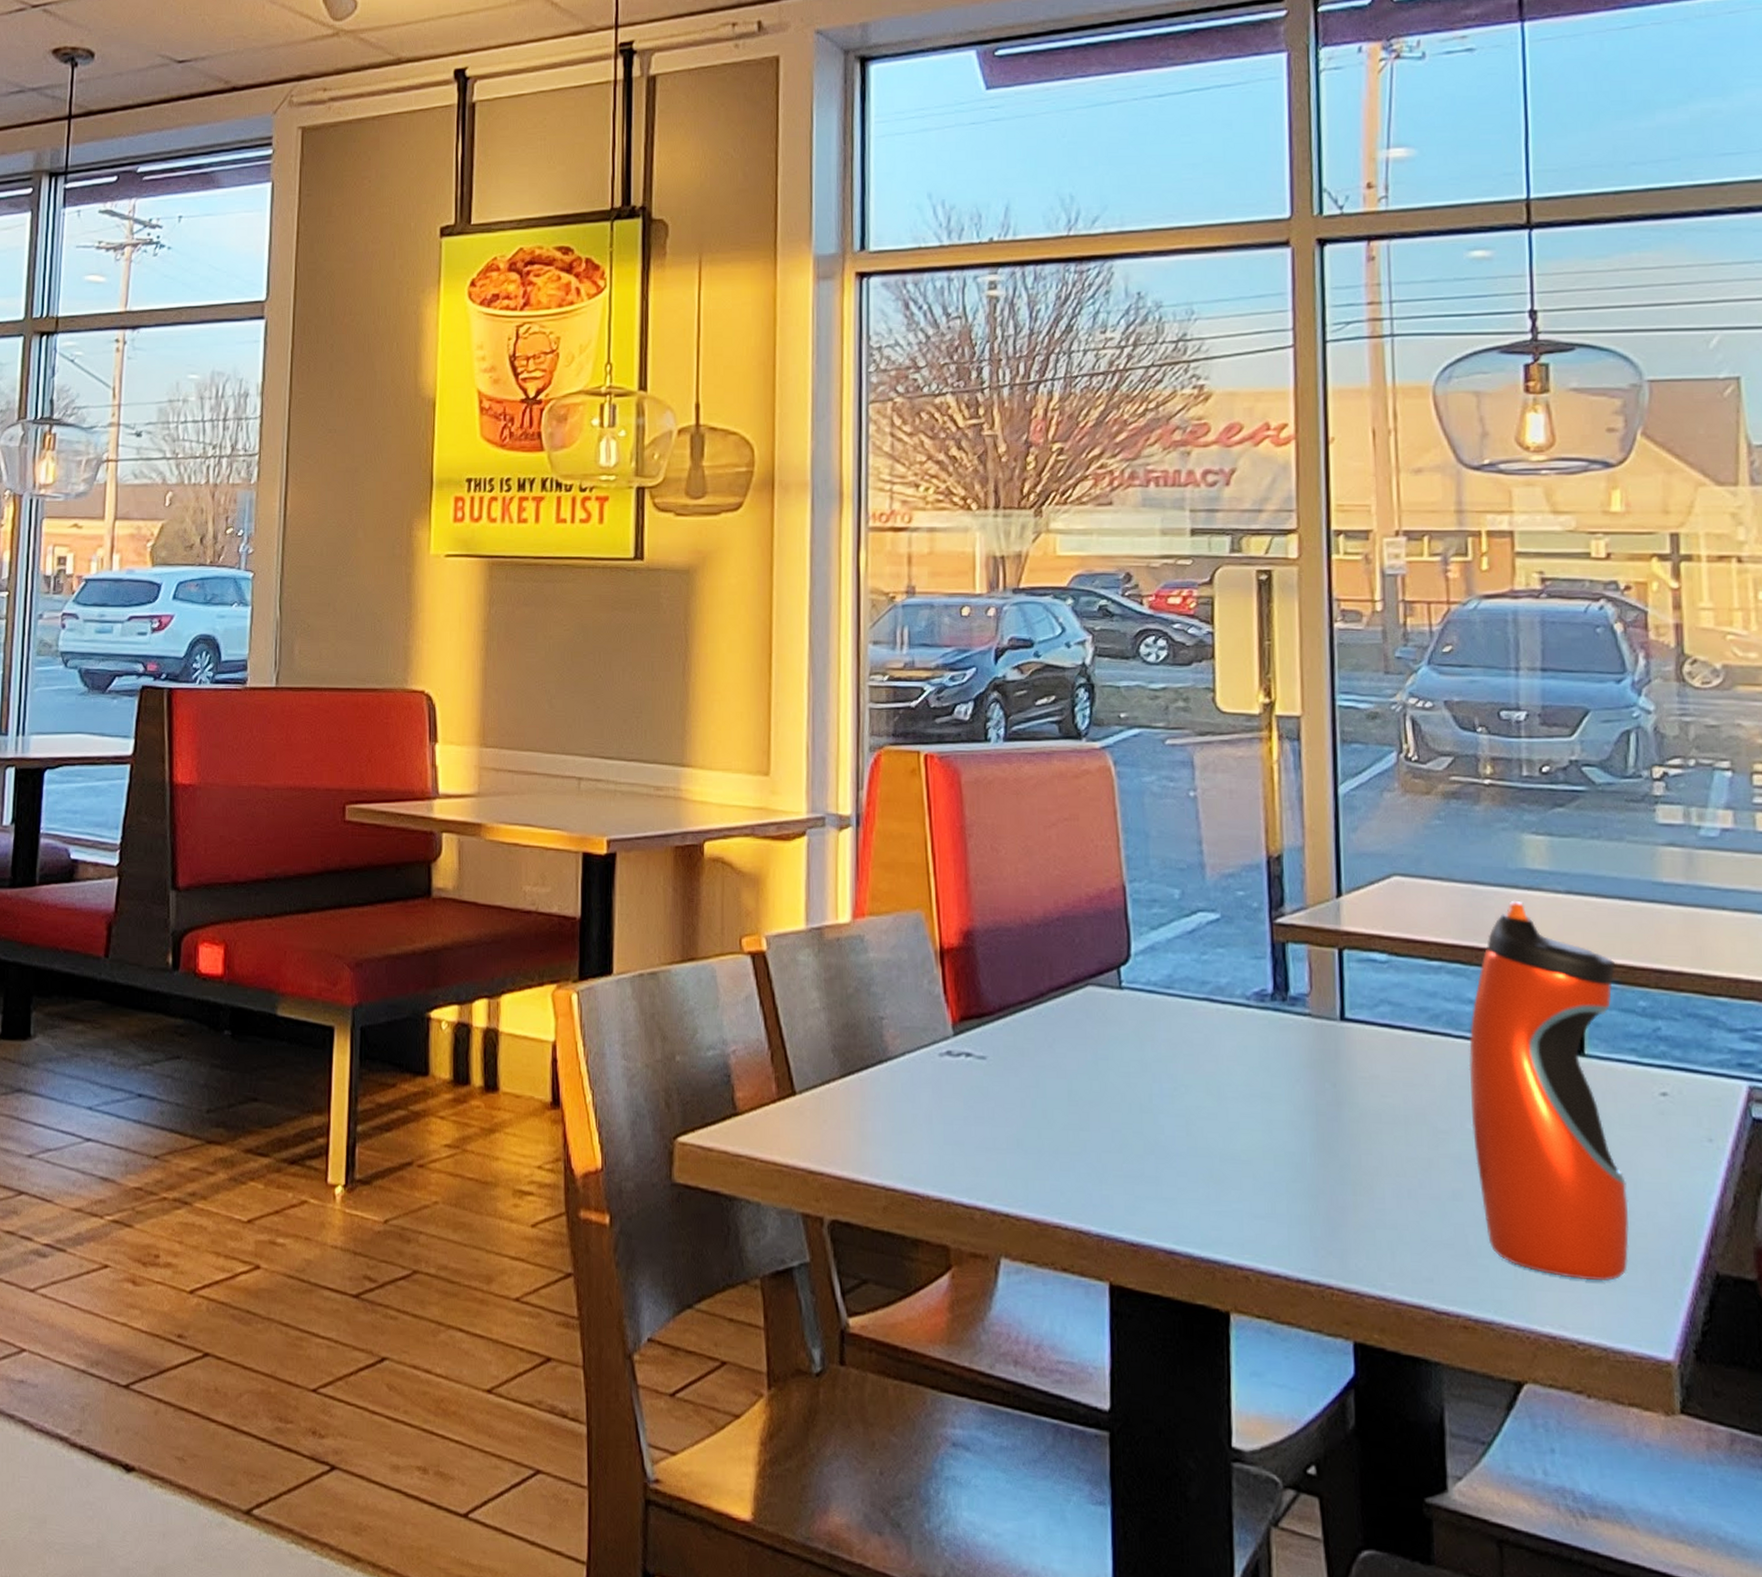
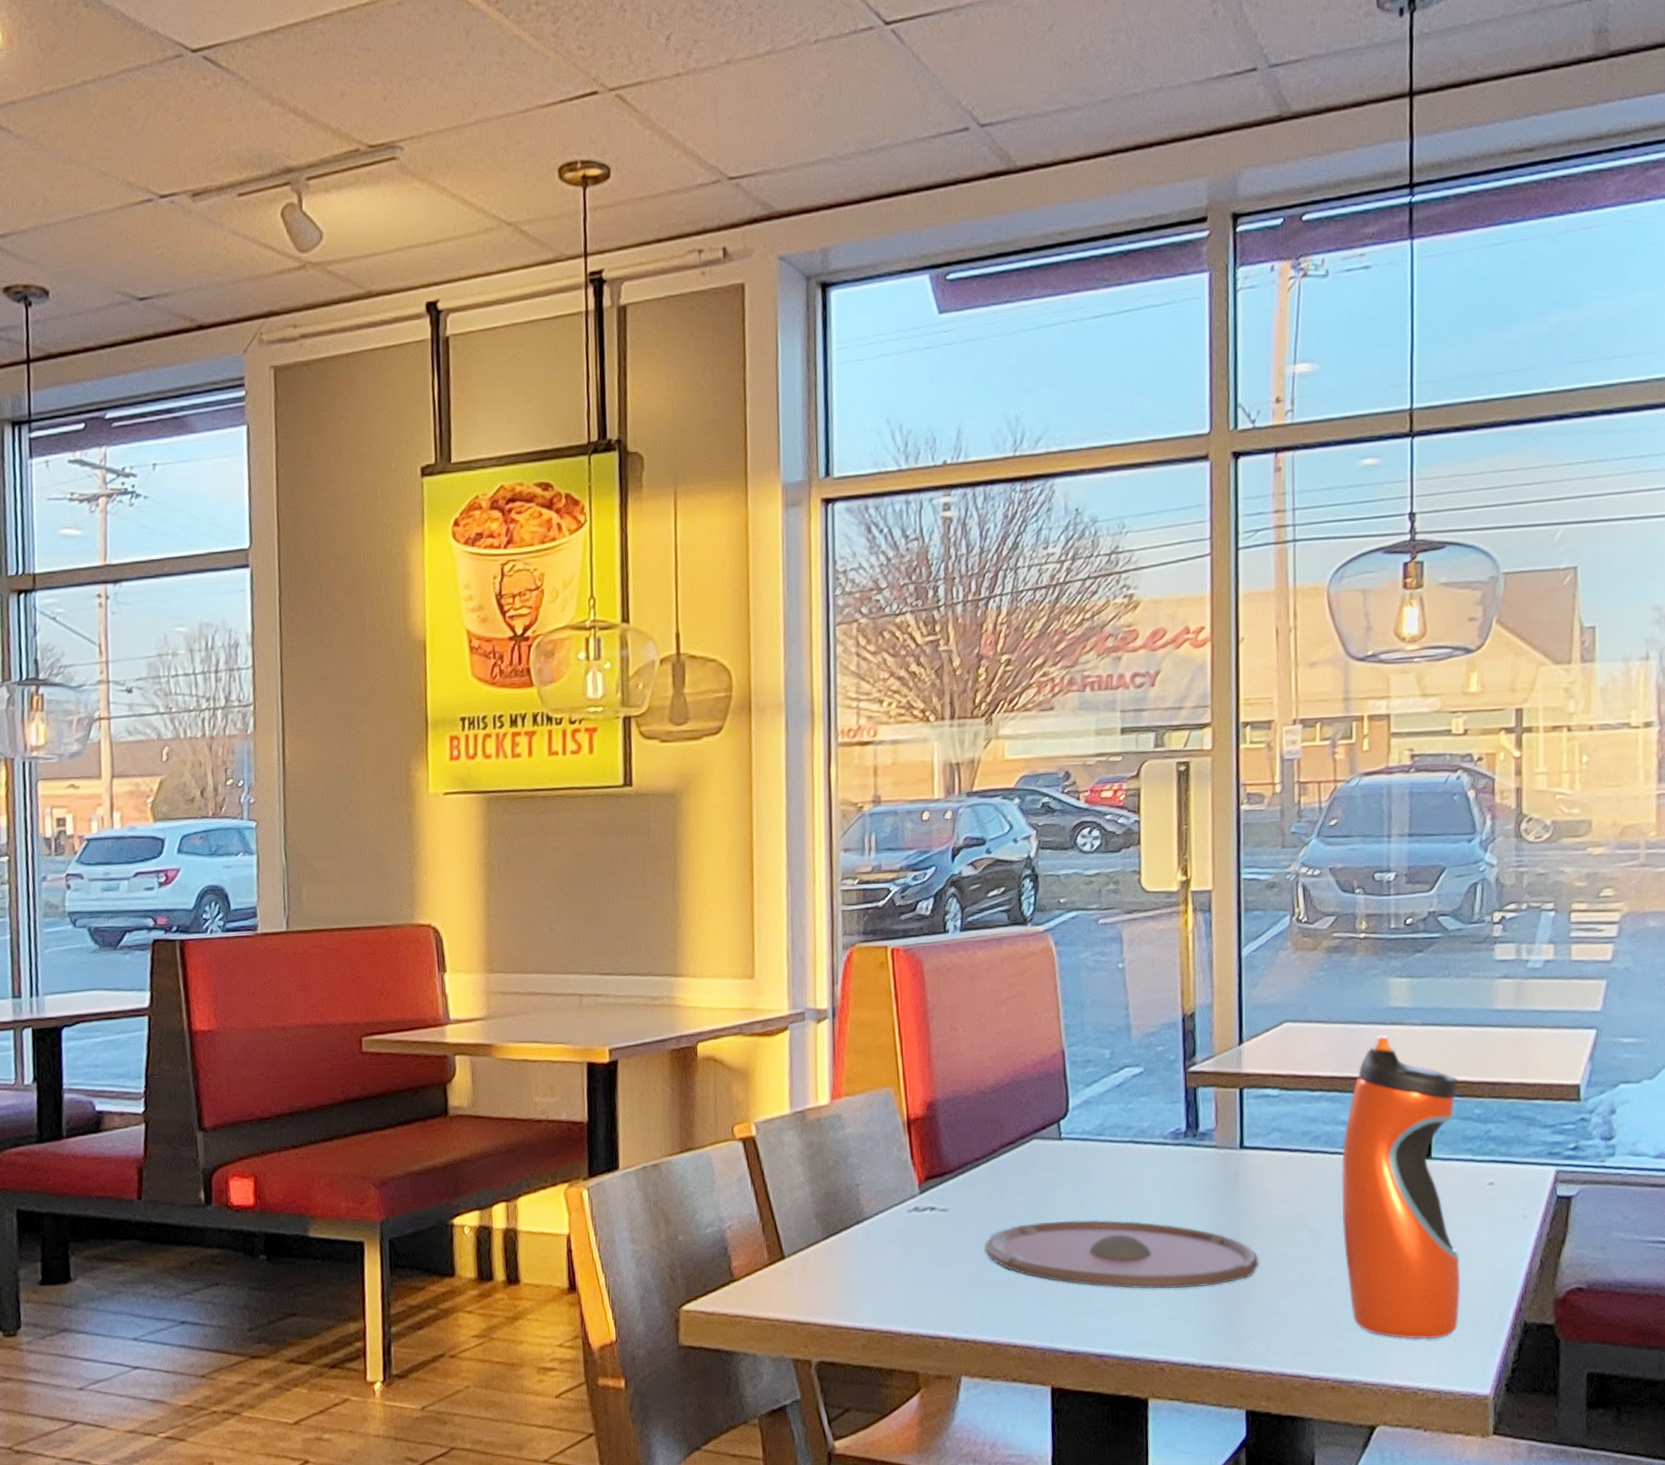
plate: none [1030,1084,1367,1183] -> present [985,1219,1259,1289]

